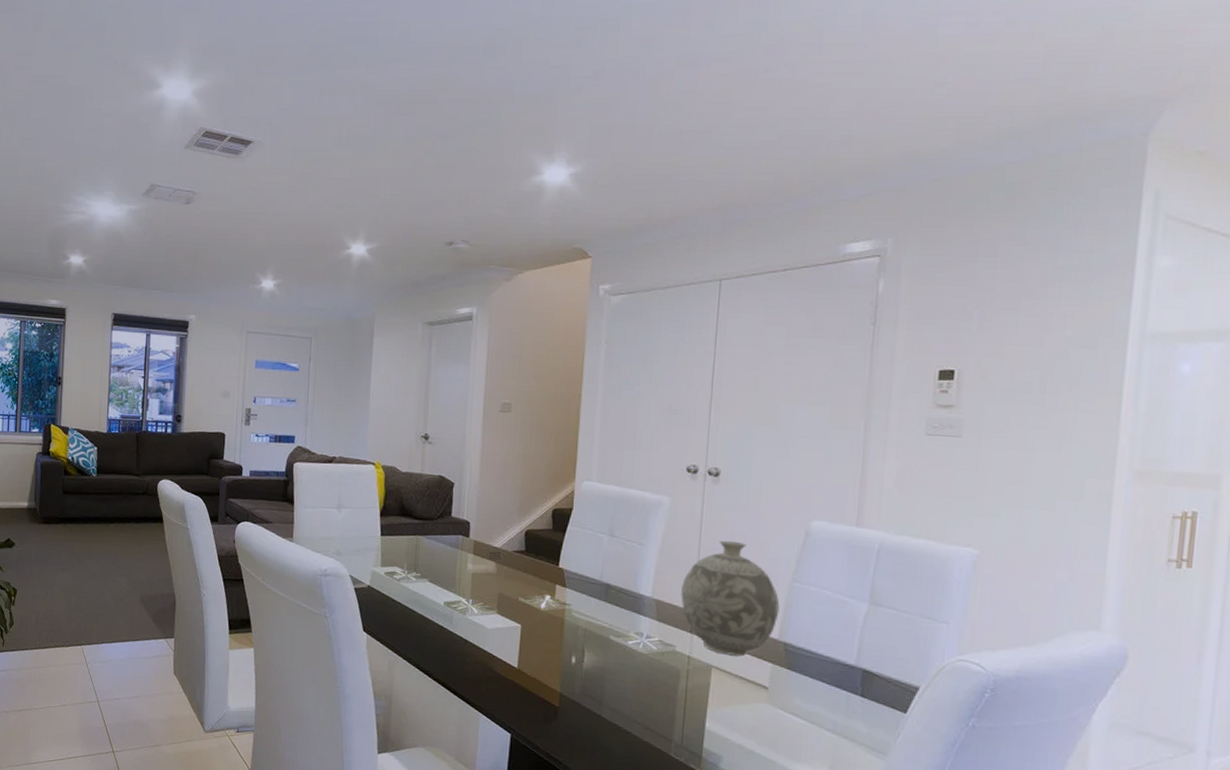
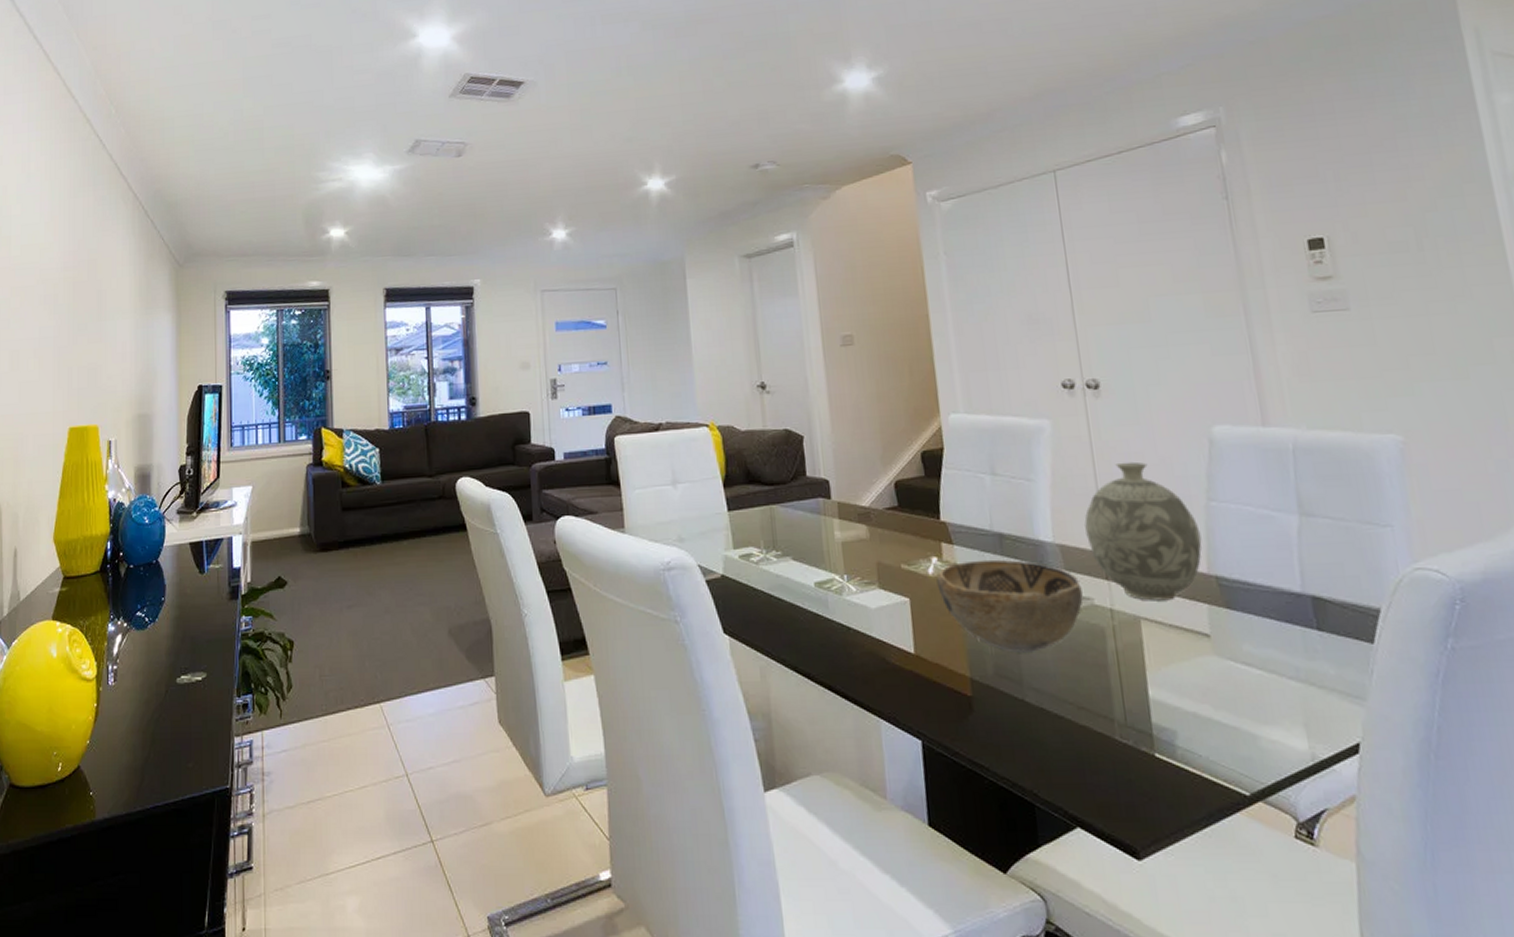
decorative bowl: none [546,602,668,680] -> present [936,559,1083,653]

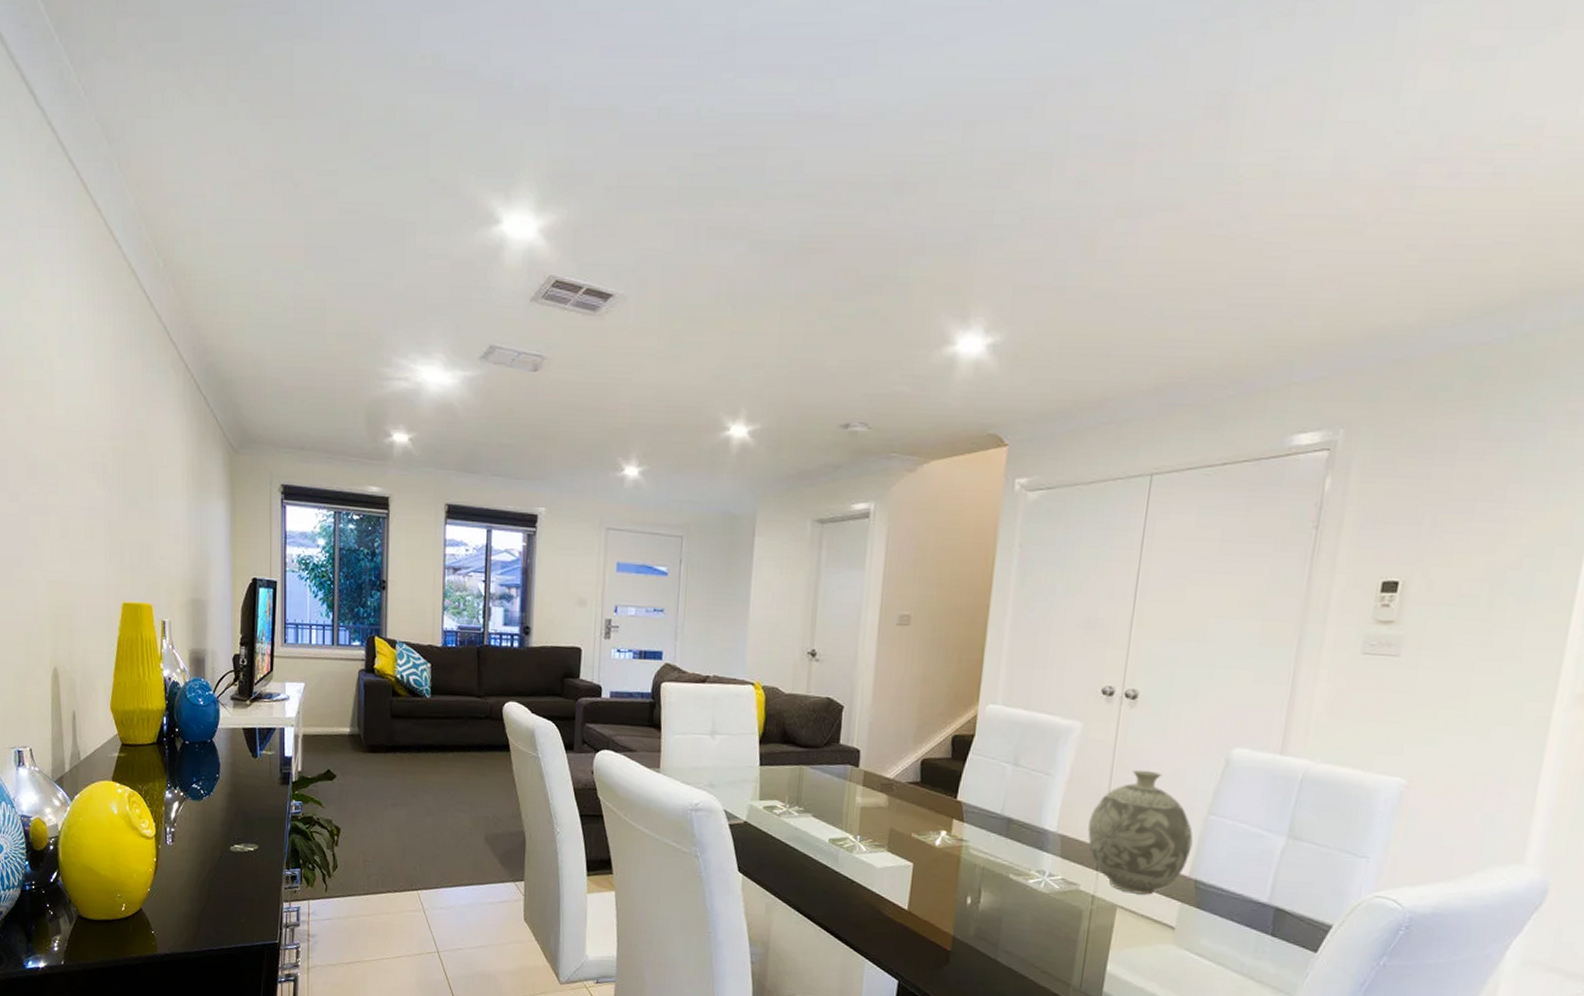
decorative bowl: present [936,559,1083,653] -> none [941,838,1072,922]

